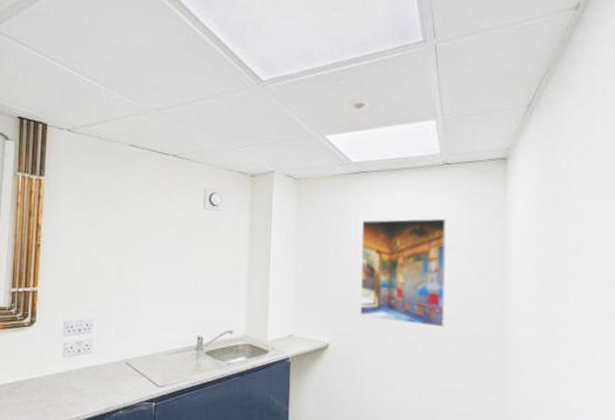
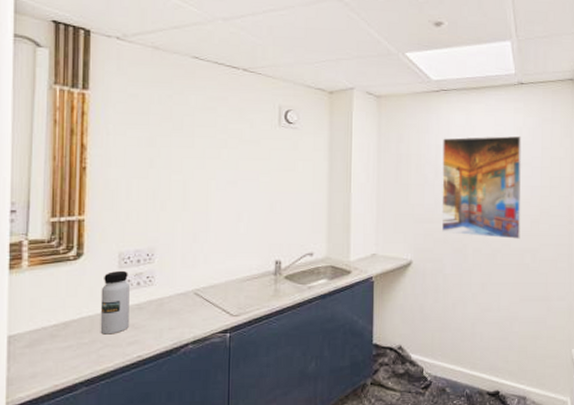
water bottle: none [47,337,72,395] -> present [100,270,130,335]

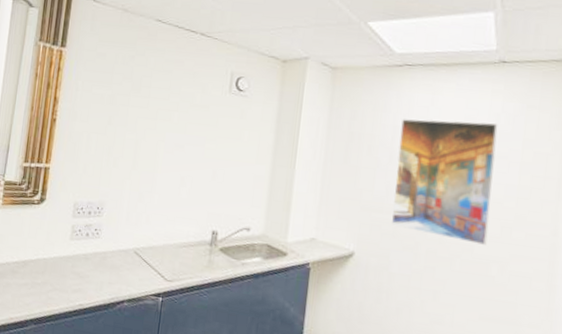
water bottle: present [100,270,130,335] -> none [51,219,80,280]

